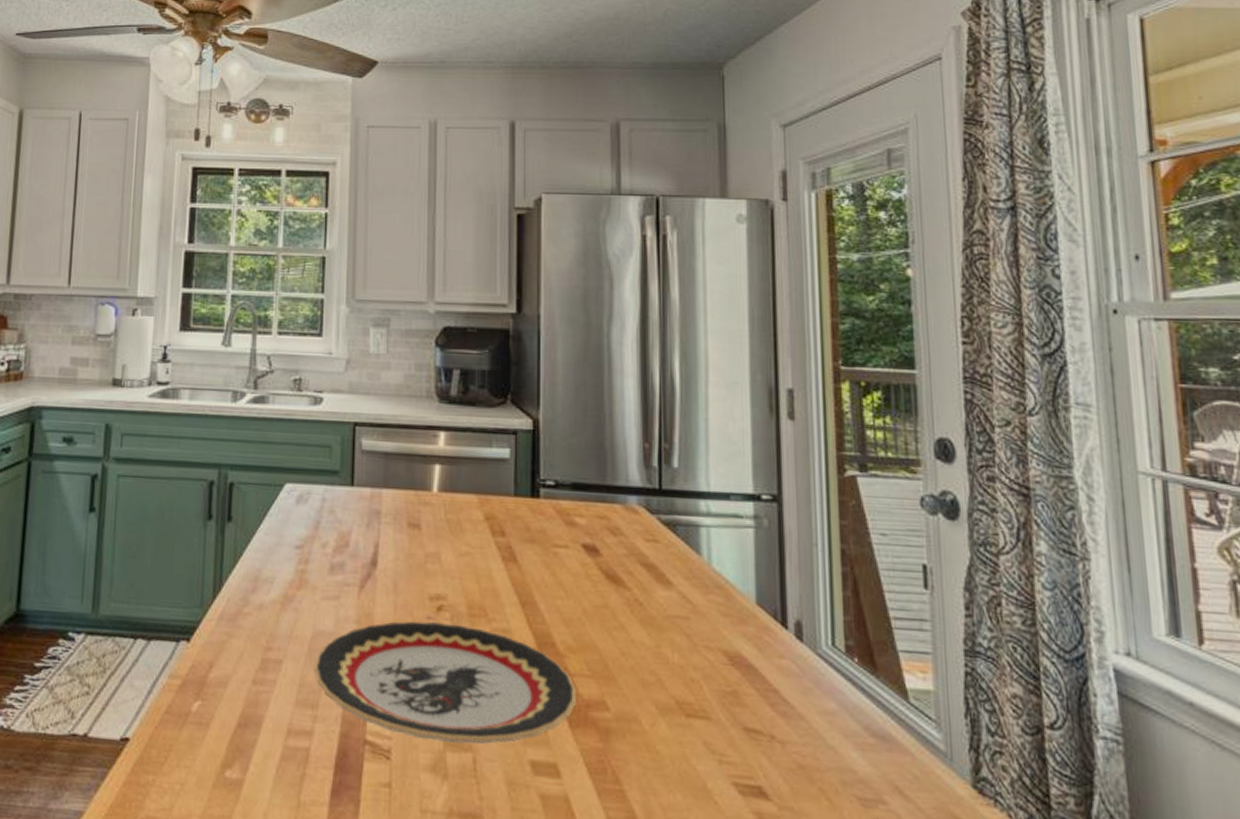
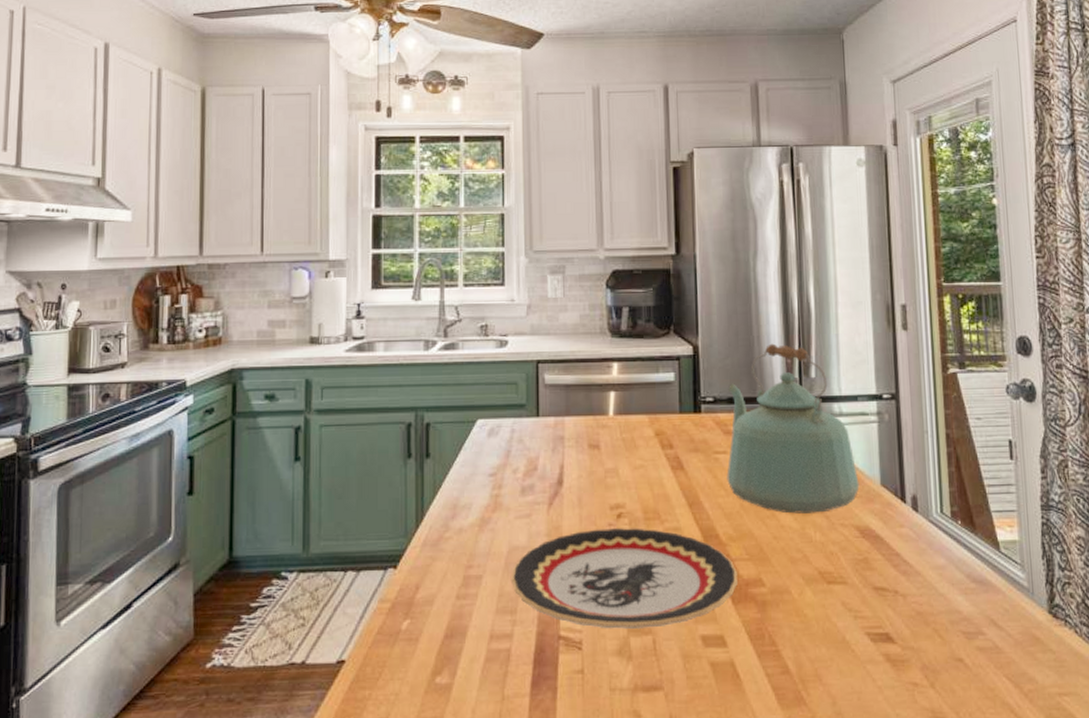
kettle: none [567,423,729,630] -> present [727,343,860,514]

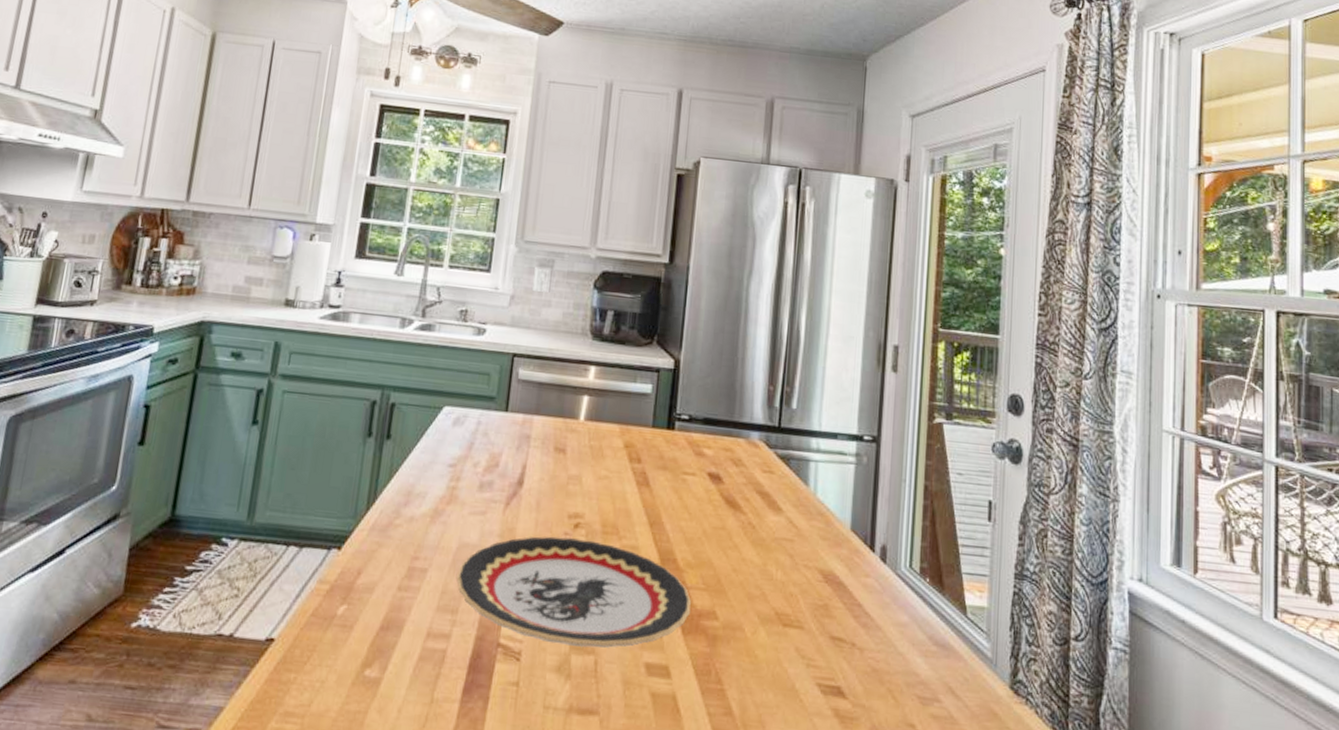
kettle: present [727,343,860,514] -> none [692,367,829,551]

